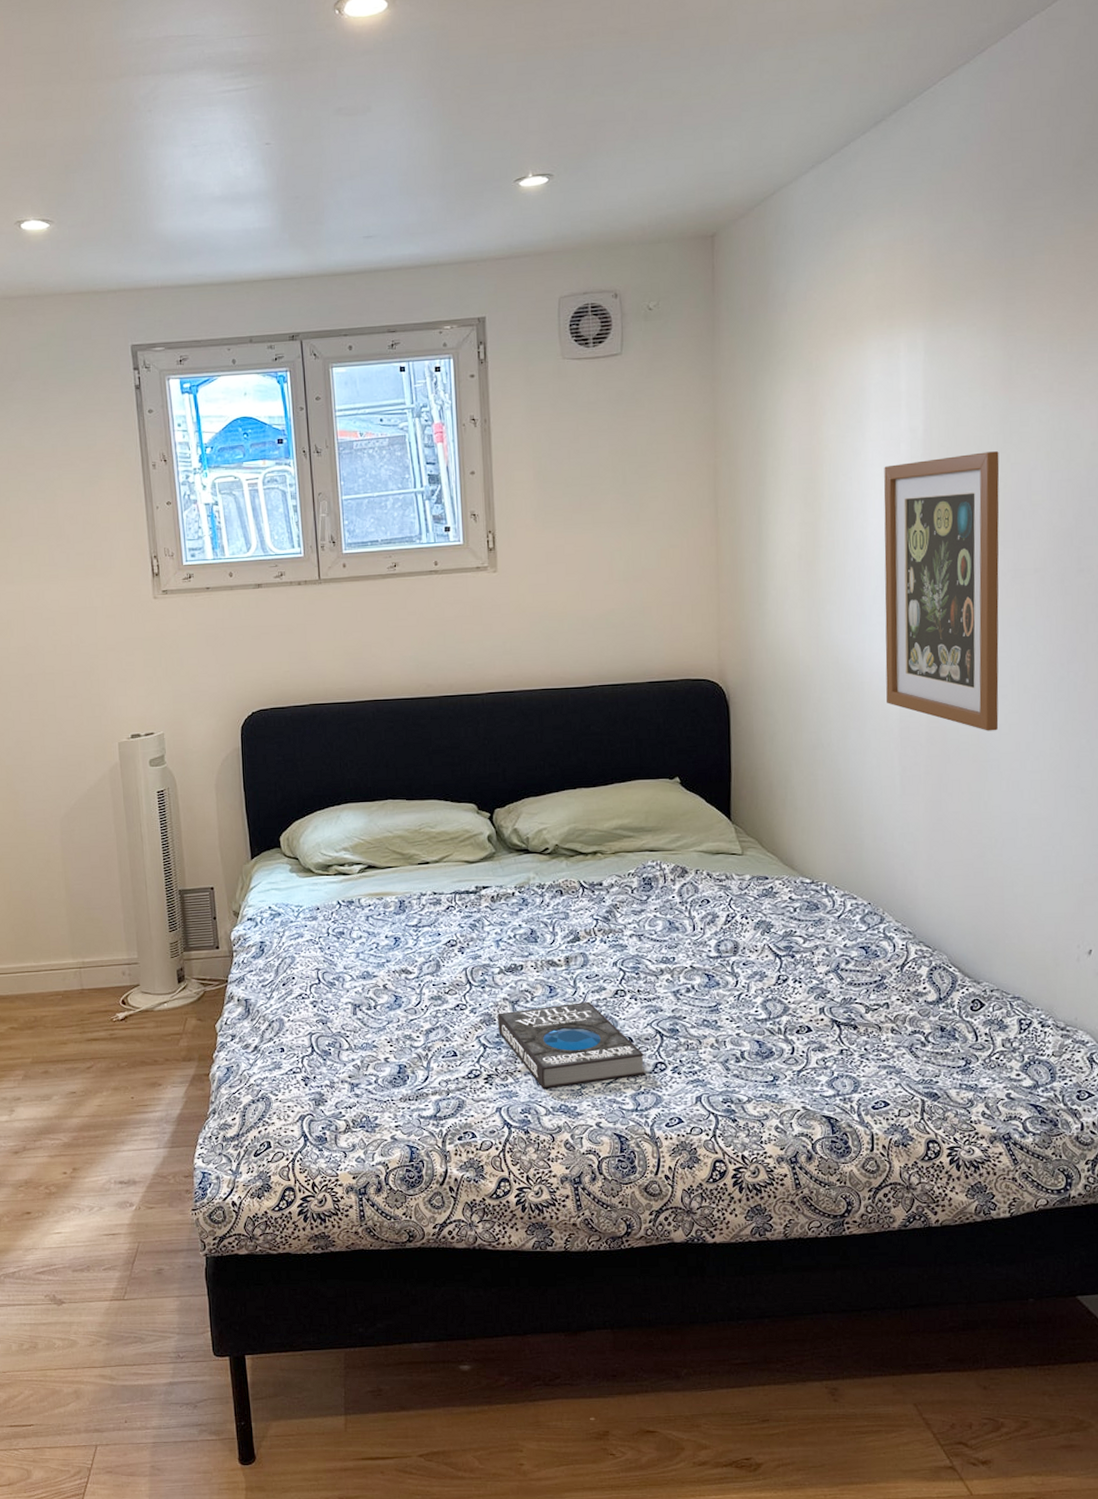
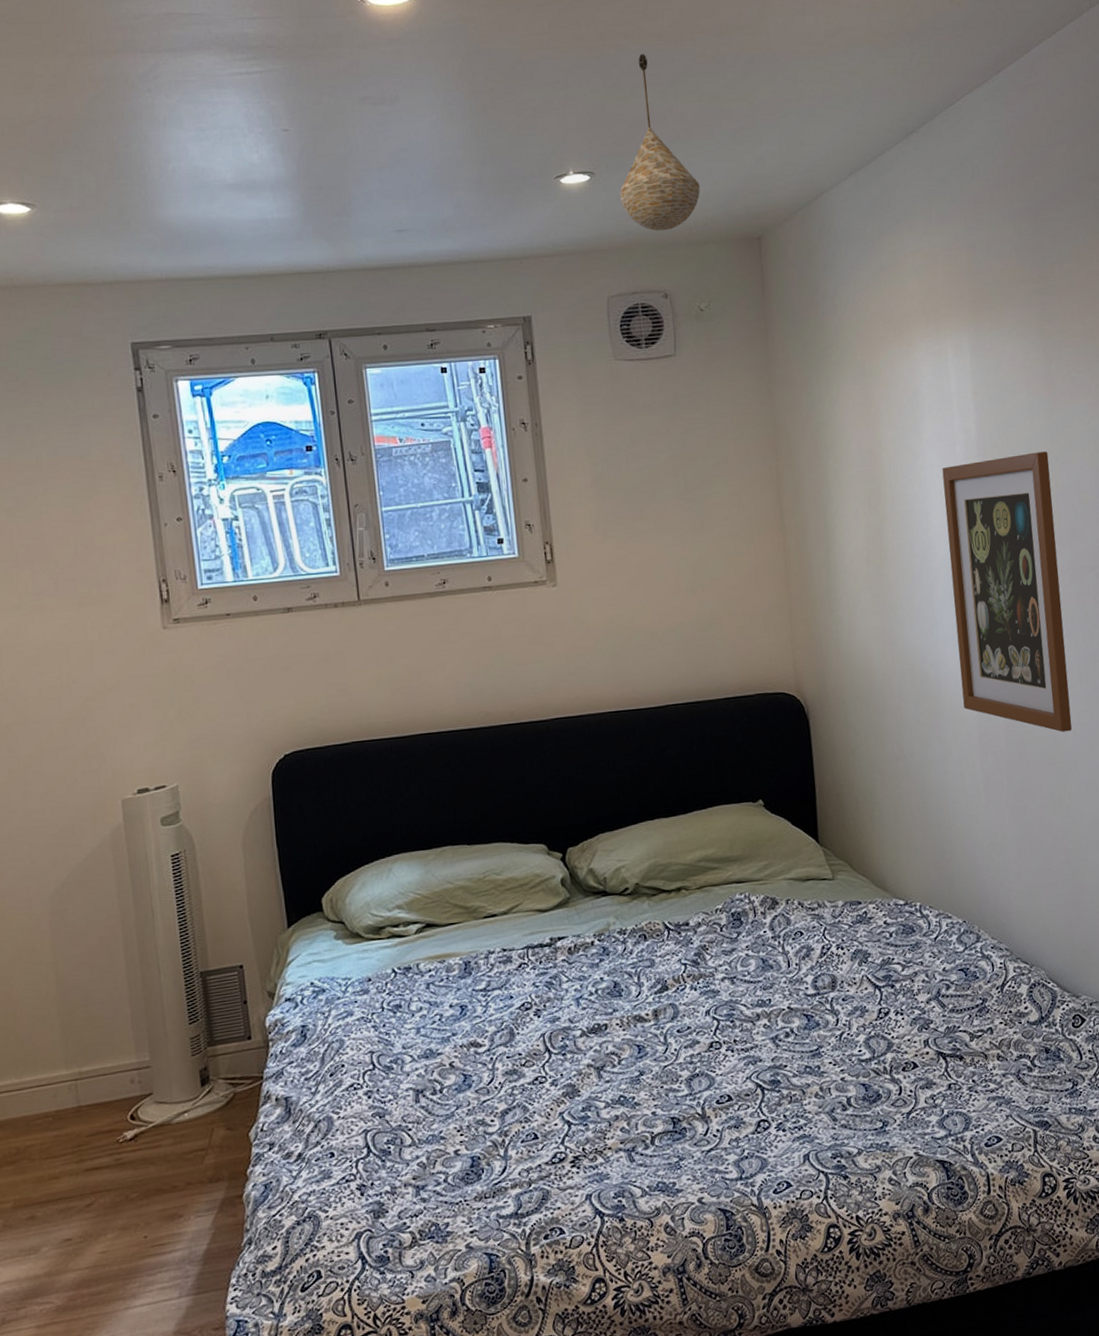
book: present [498,1001,644,1089] -> none [582,1058,747,1166]
pendant light: none [576,51,656,232] -> present [619,53,700,231]

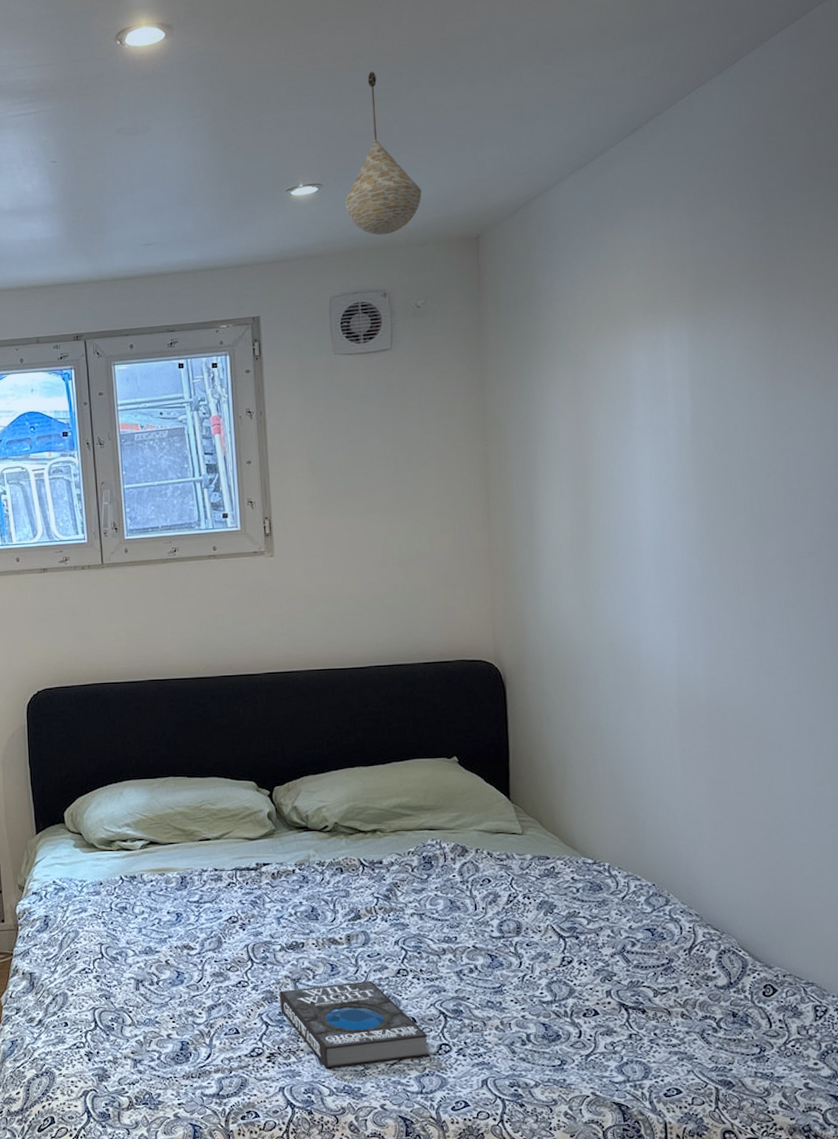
book: none [582,1058,747,1166] -> present [279,980,429,1069]
wall art: present [942,451,1072,733] -> none [653,438,779,712]

